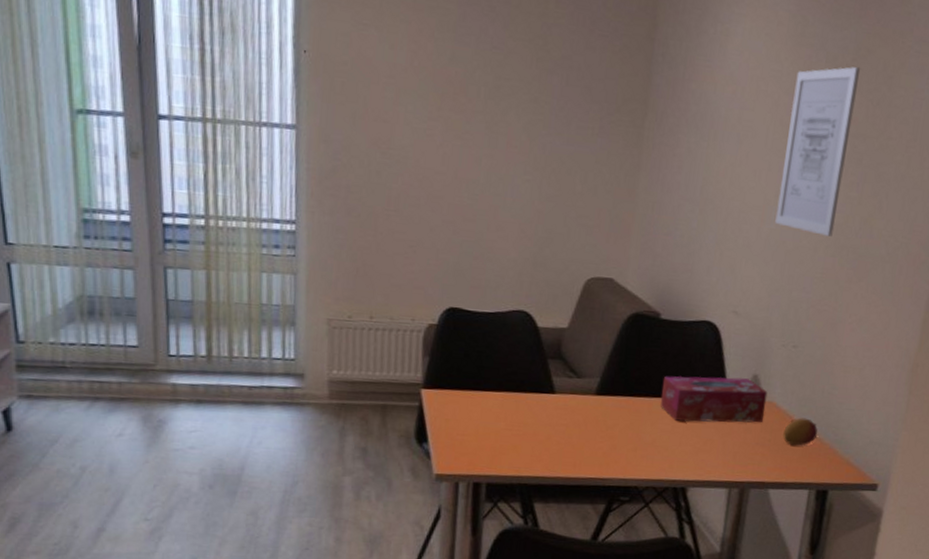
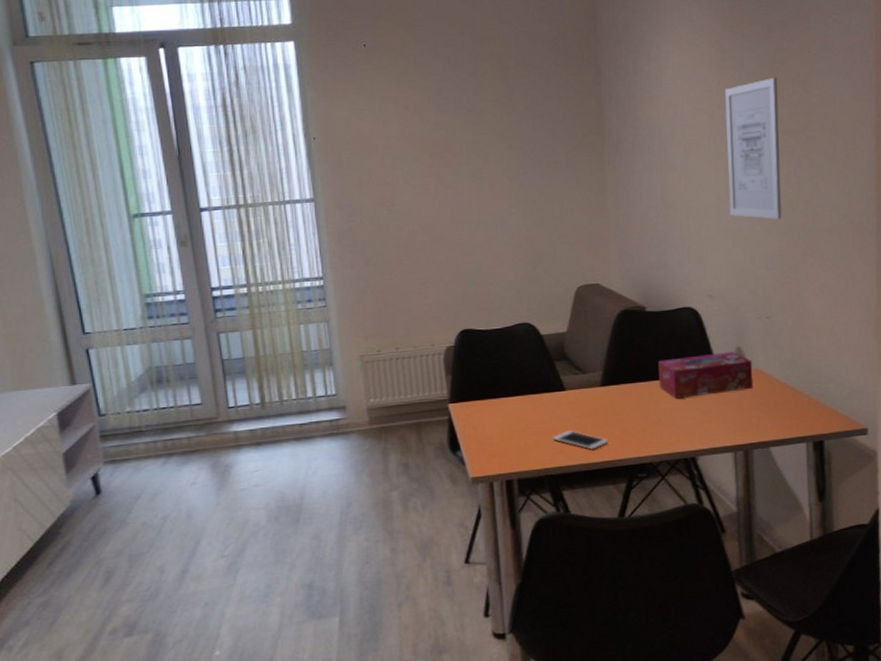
cell phone: none [532,438,595,464] -> present [552,430,609,451]
fruit: present [783,418,818,446] -> none [773,378,804,405]

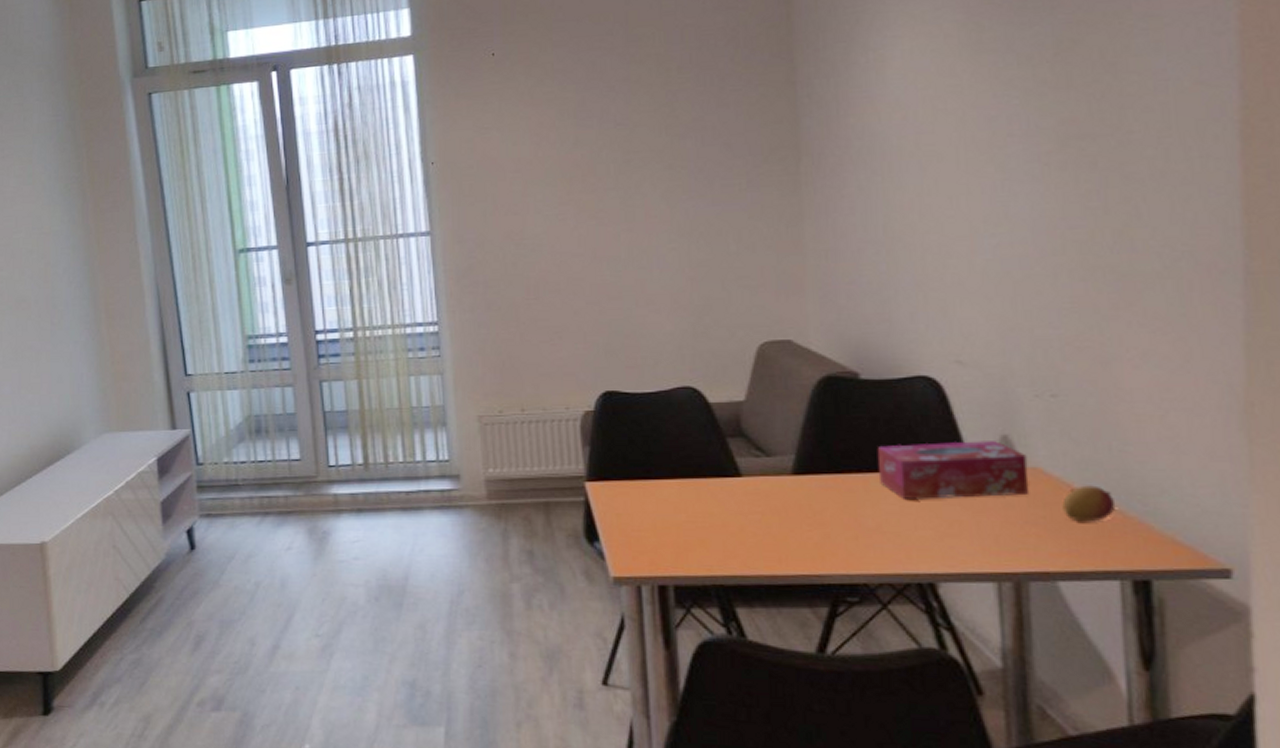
cell phone: present [552,430,609,451] -> none [722,530,804,559]
wall art: present [724,77,782,219] -> none [982,60,1076,258]
fruit: none [773,378,804,405] -> present [1062,485,1116,522]

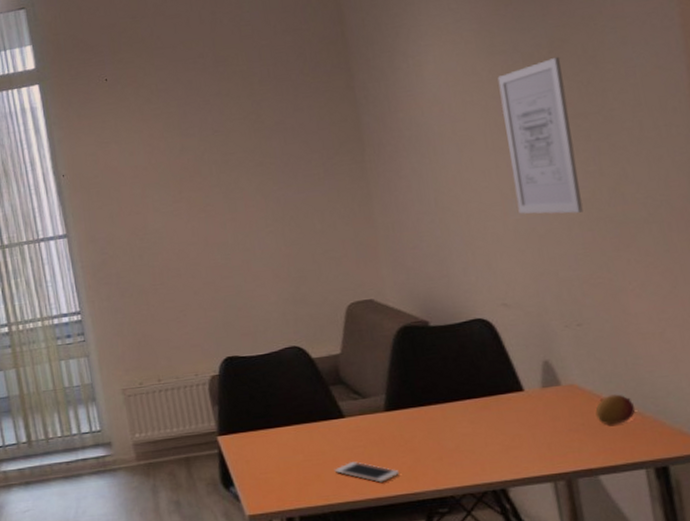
cell phone: none [722,530,804,559] -> present [334,462,400,484]
tissue box: present [877,441,1030,501] -> none [449,366,570,423]
wall art: none [982,60,1076,258] -> present [497,56,583,214]

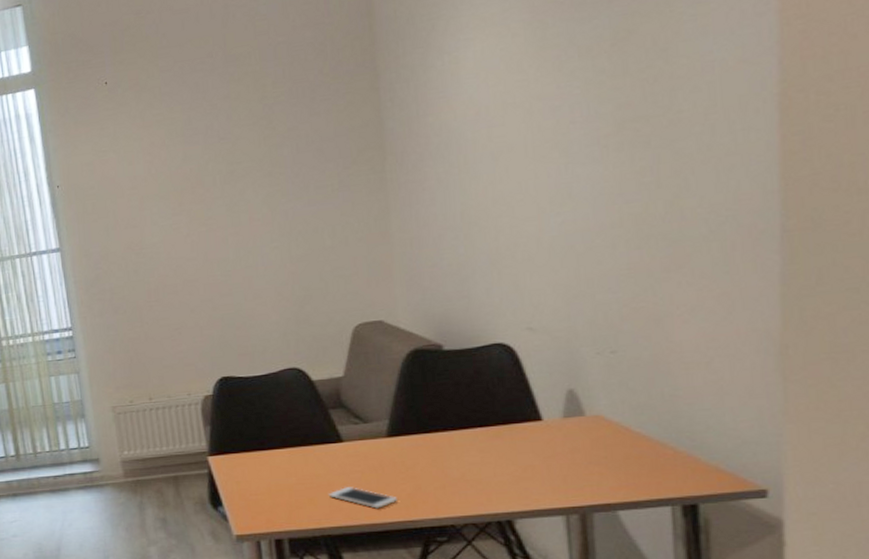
wall art: present [497,56,583,214] -> none [546,50,632,231]
fruit: present [595,394,636,425] -> none [621,427,668,459]

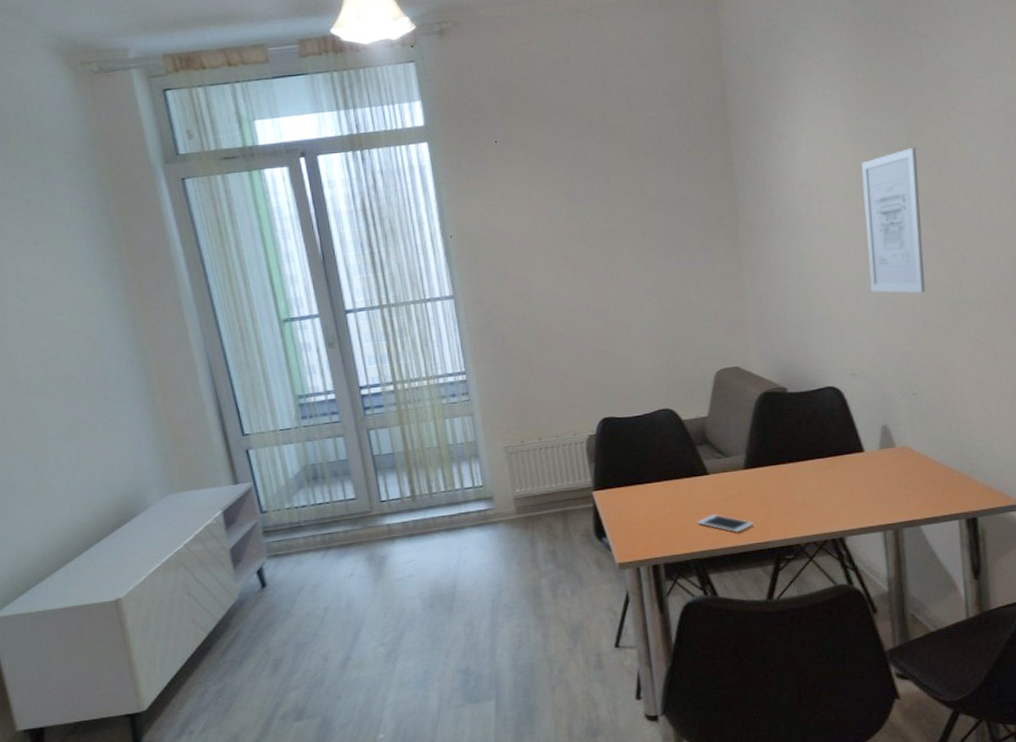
wall art: none [546,50,632,231] -> present [861,146,926,293]

